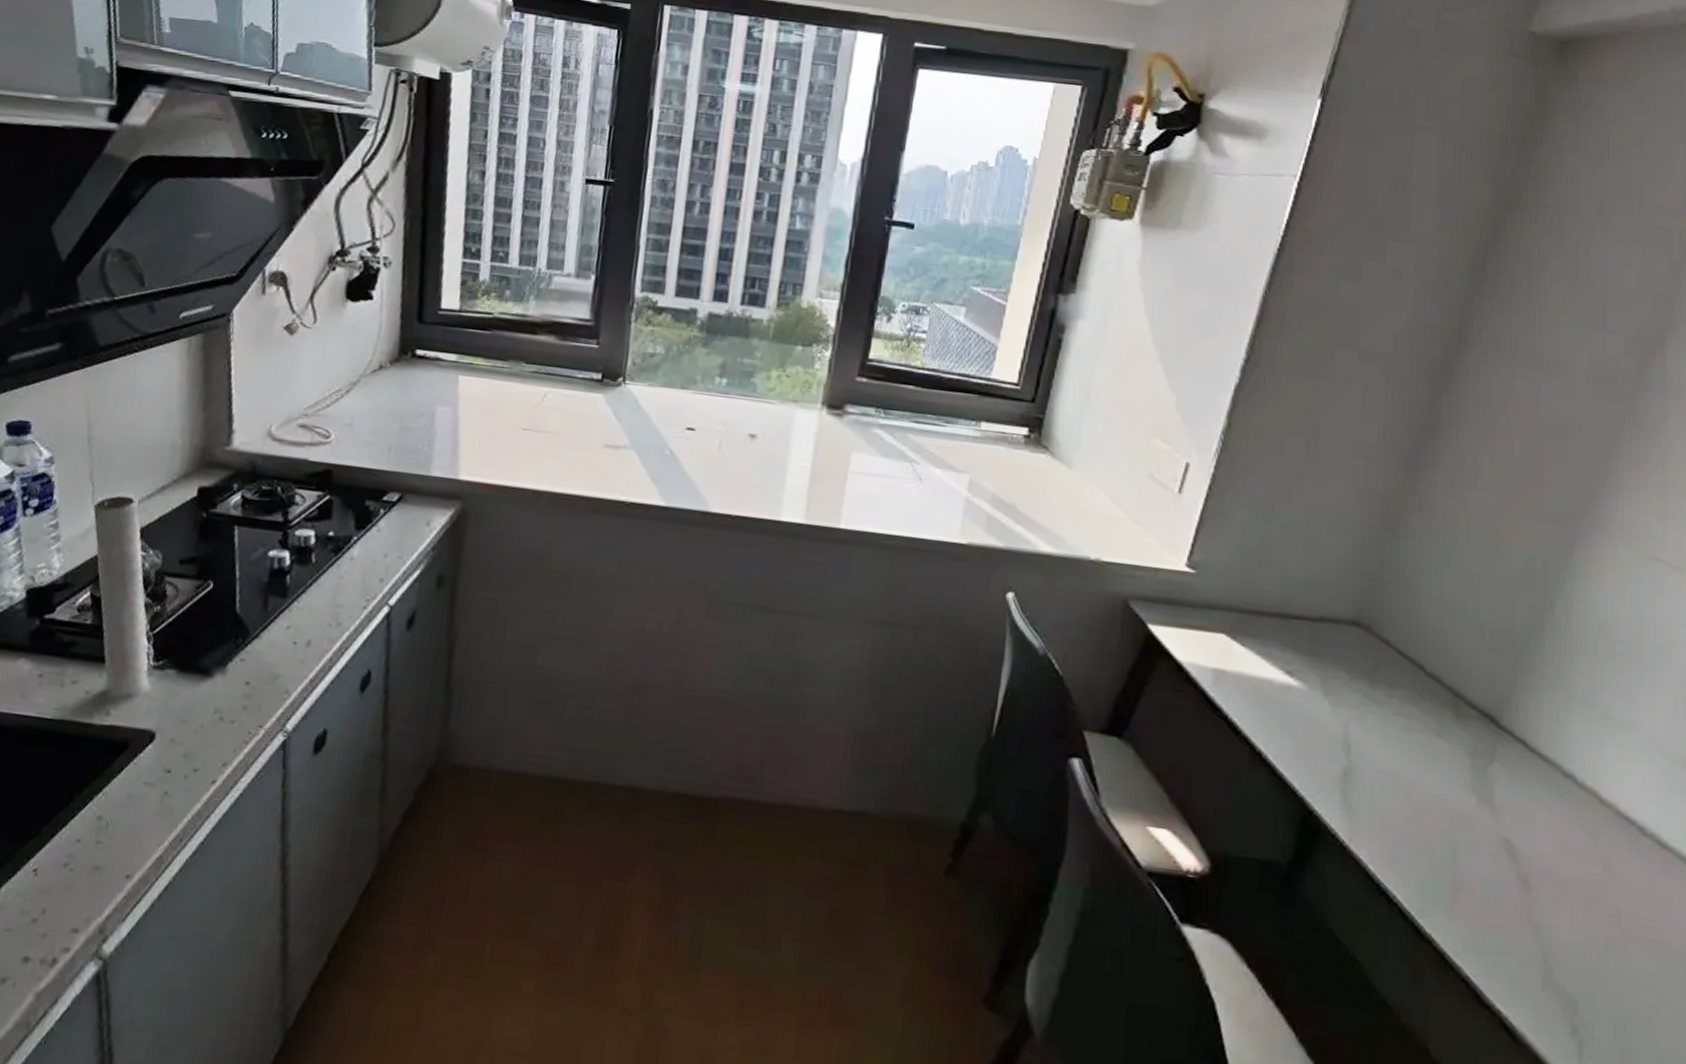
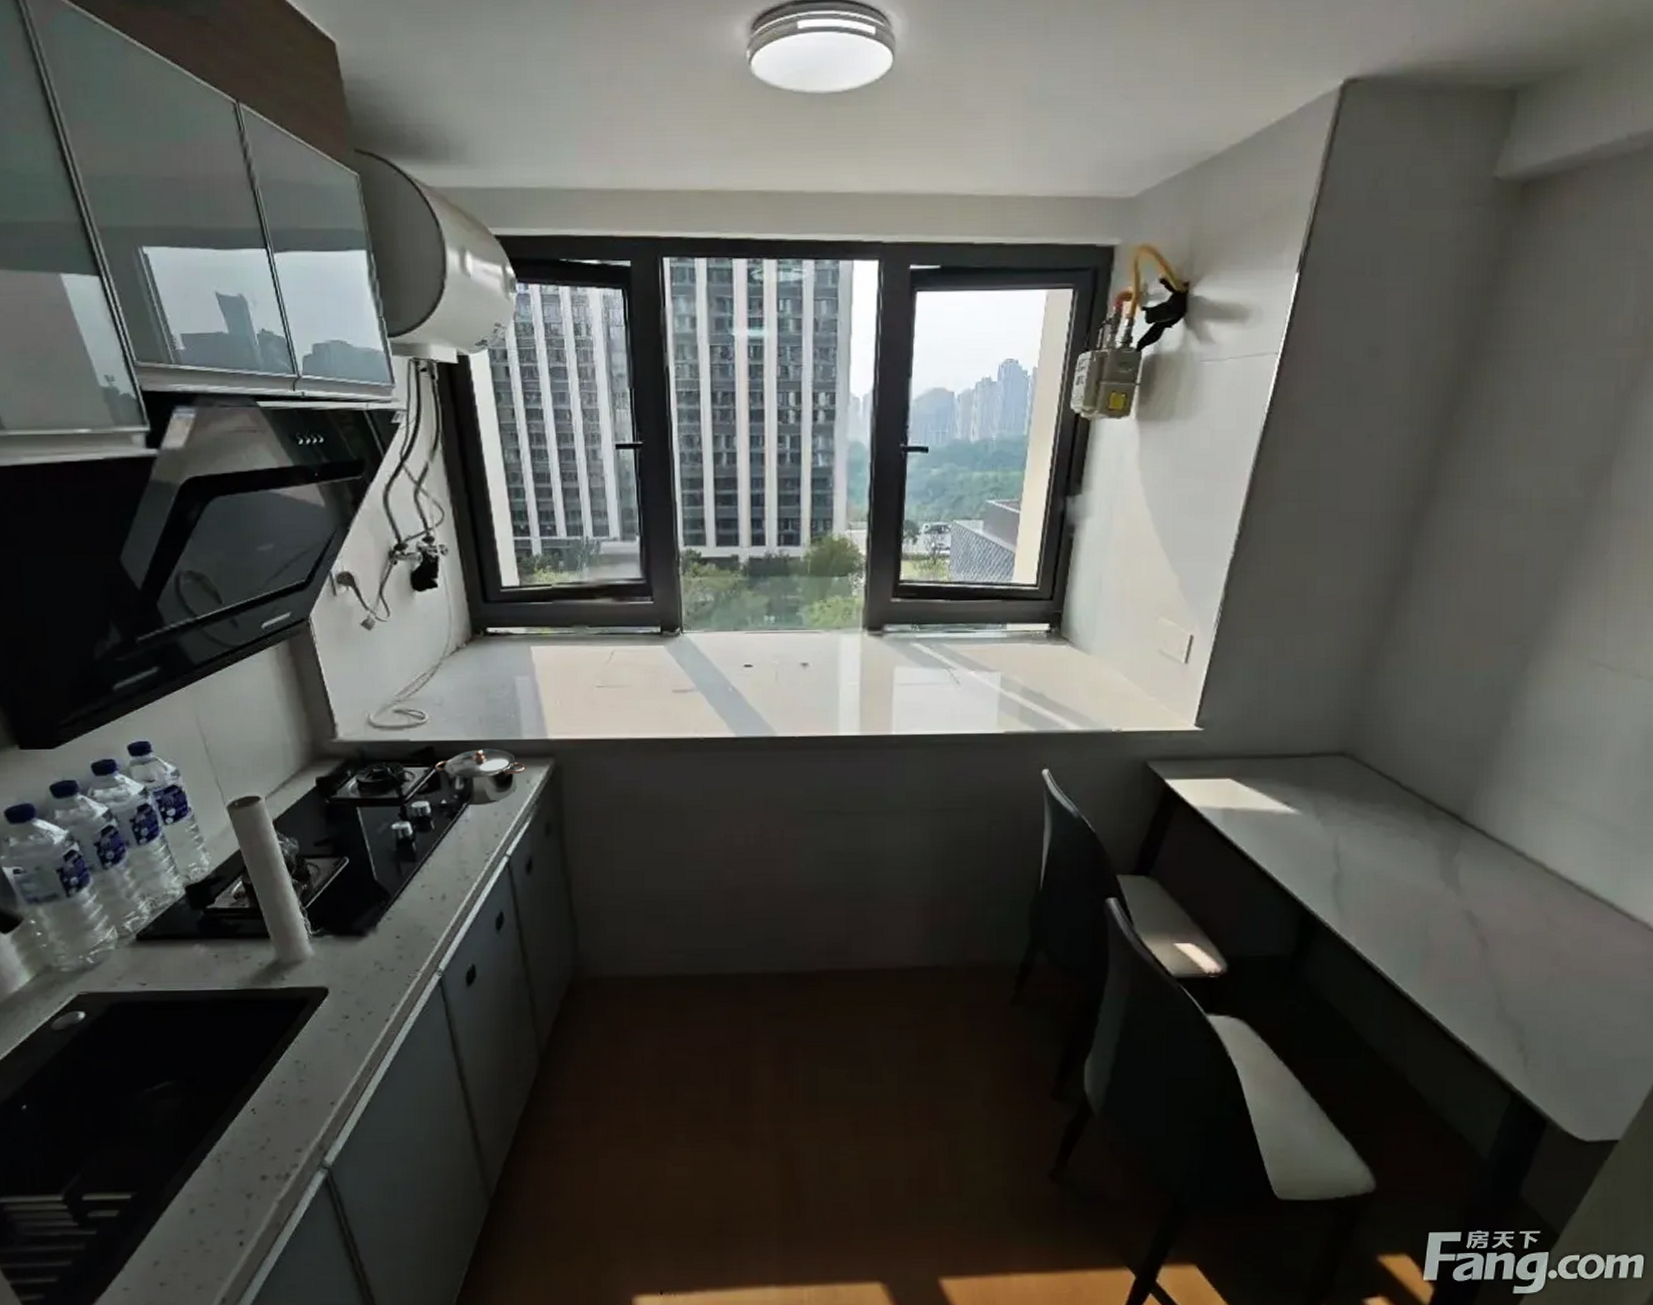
cooking pot: none [329,479,429,544] -> present [435,749,526,806]

